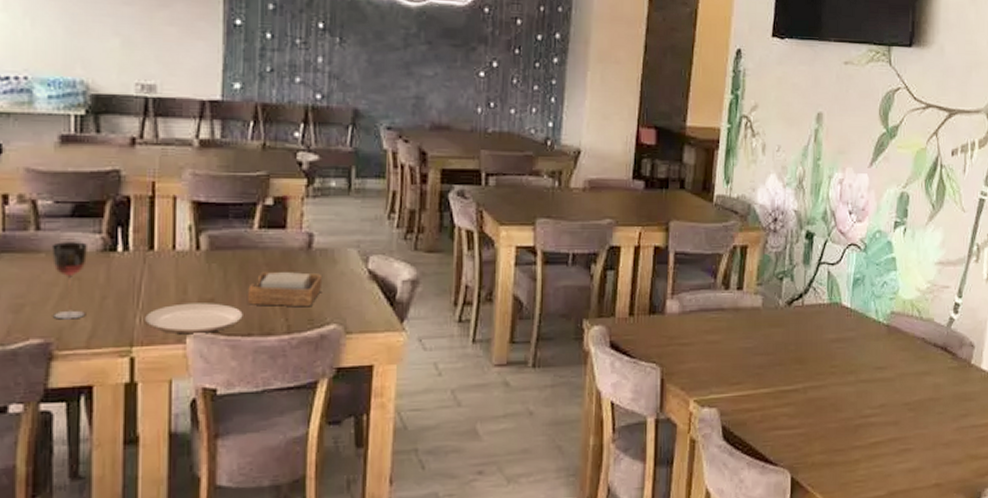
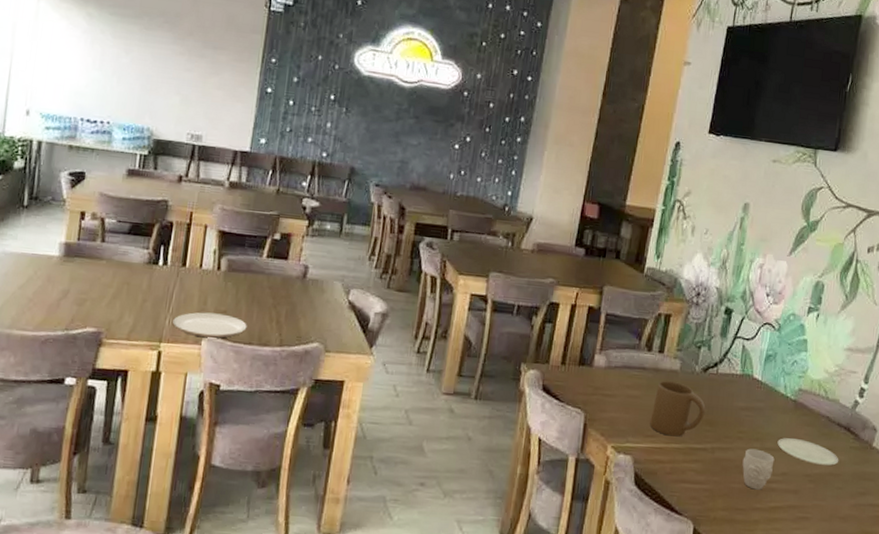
wineglass: present [51,242,87,320] -> none [106,253,137,316]
napkin holder: present [247,271,323,307] -> none [251,292,312,327]
cup: none [734,319,793,381] -> present [650,380,706,437]
cup: none [837,382,871,427] -> present [742,448,775,490]
plate: none [873,366,938,392] -> present [777,438,839,466]

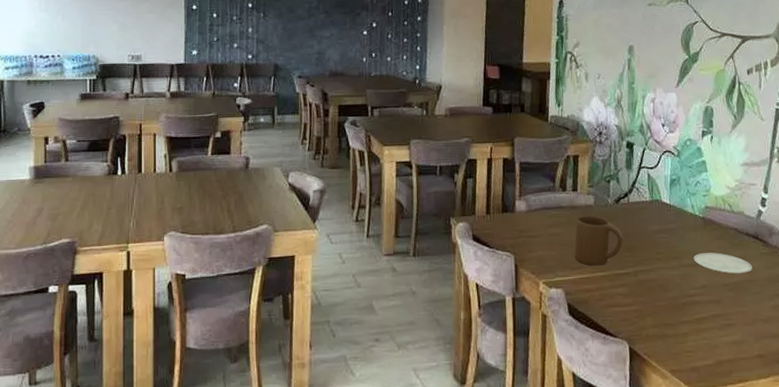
plate: present [173,312,247,339] -> none [136,210,202,234]
cup: present [742,448,775,490] -> none [664,267,694,305]

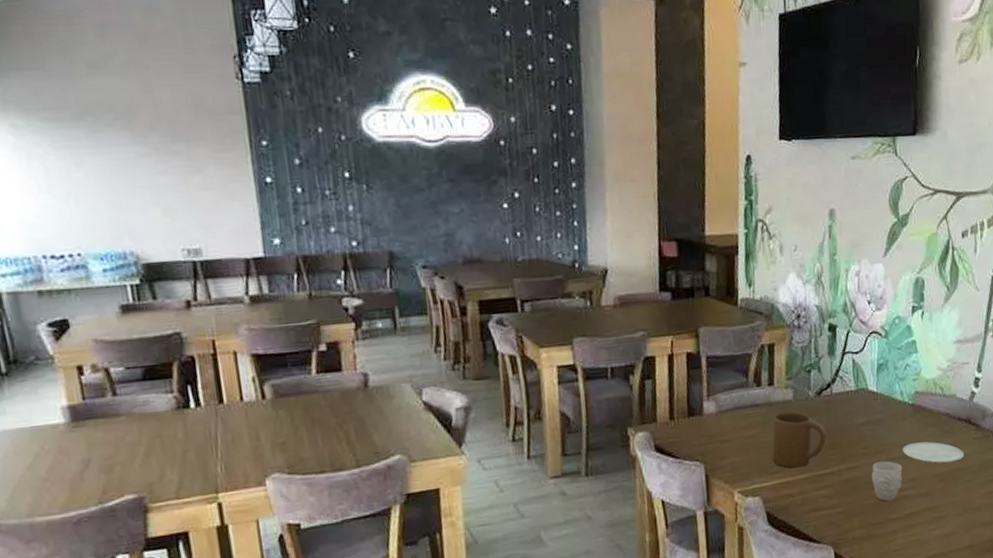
cup: none [664,267,694,305] -> present [871,461,903,502]

